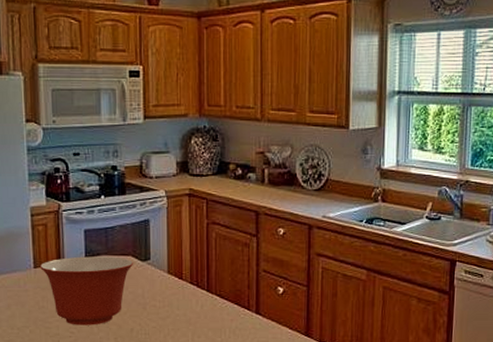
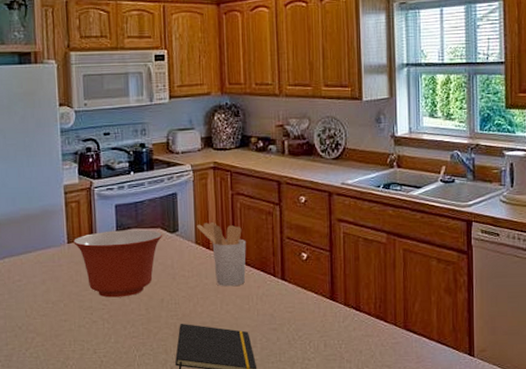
utensil holder: none [170,251,220,318] -> present [197,221,246,286]

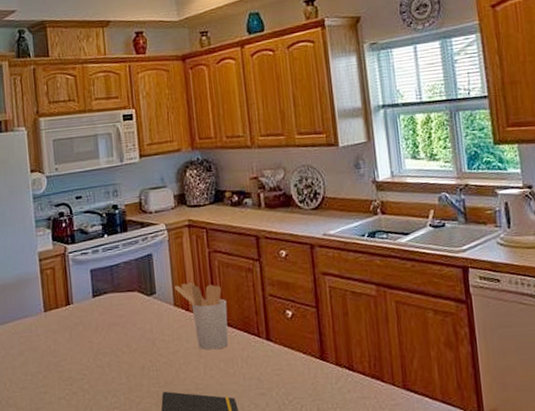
mixing bowl: present [74,229,163,298] -> none [50,293,141,367]

